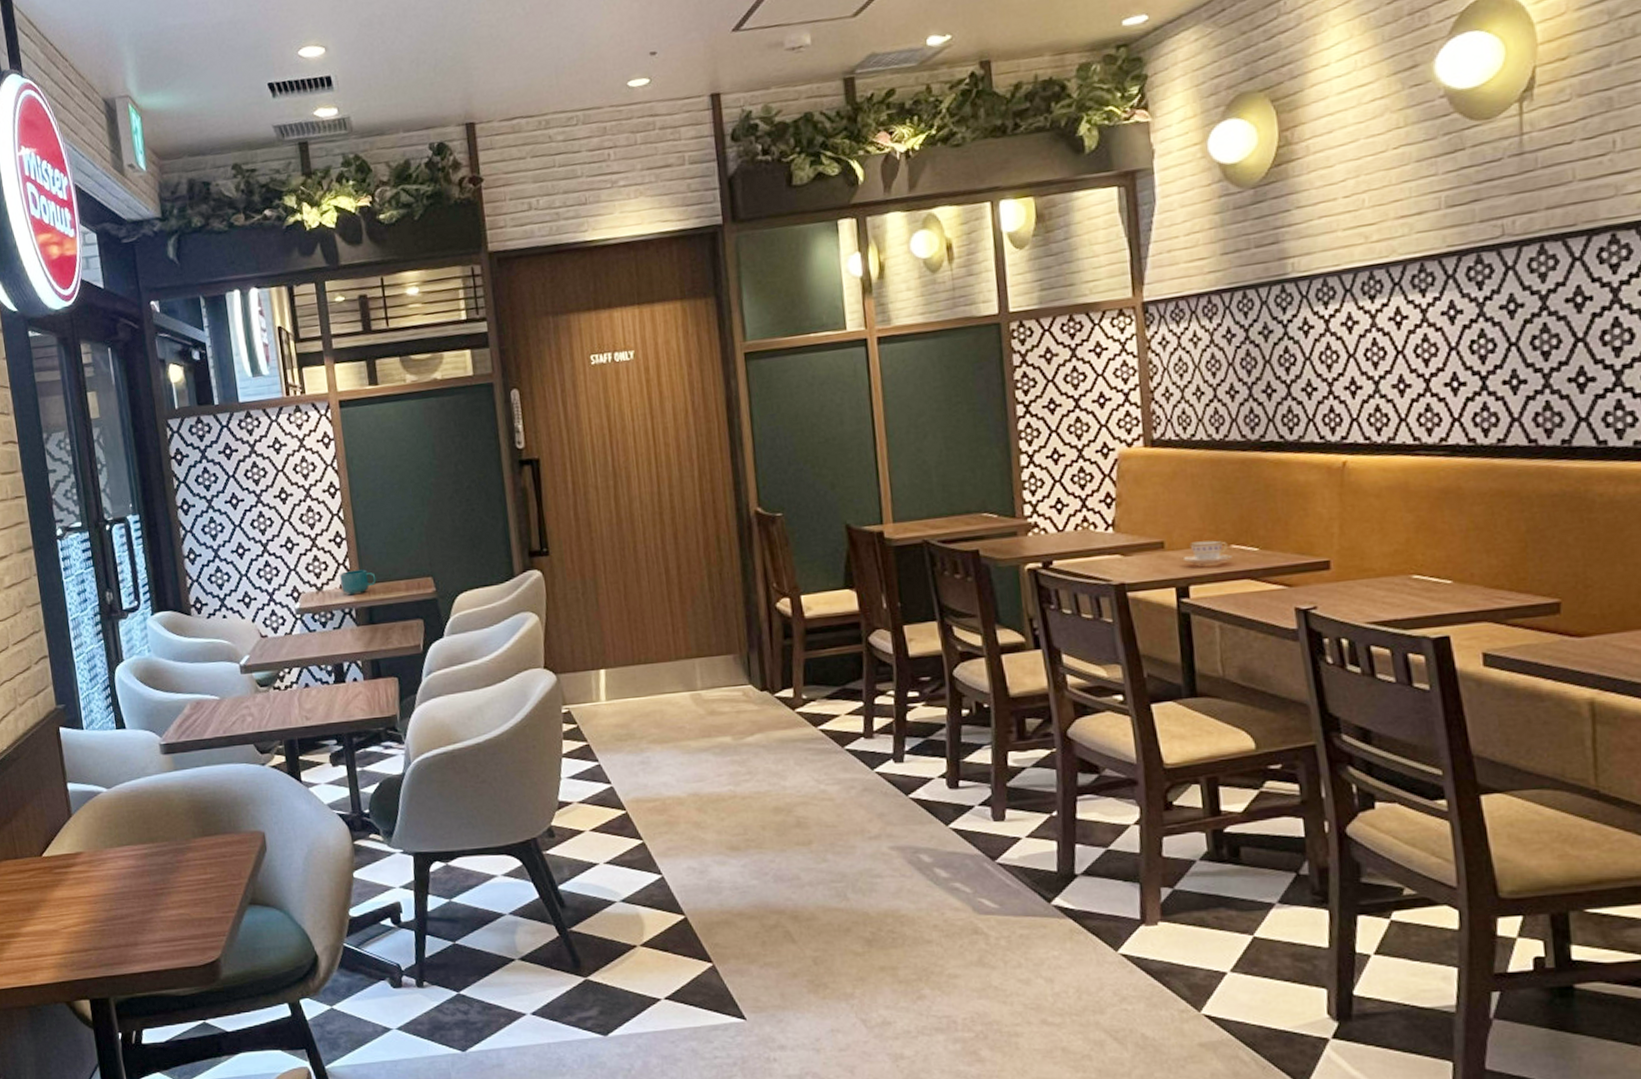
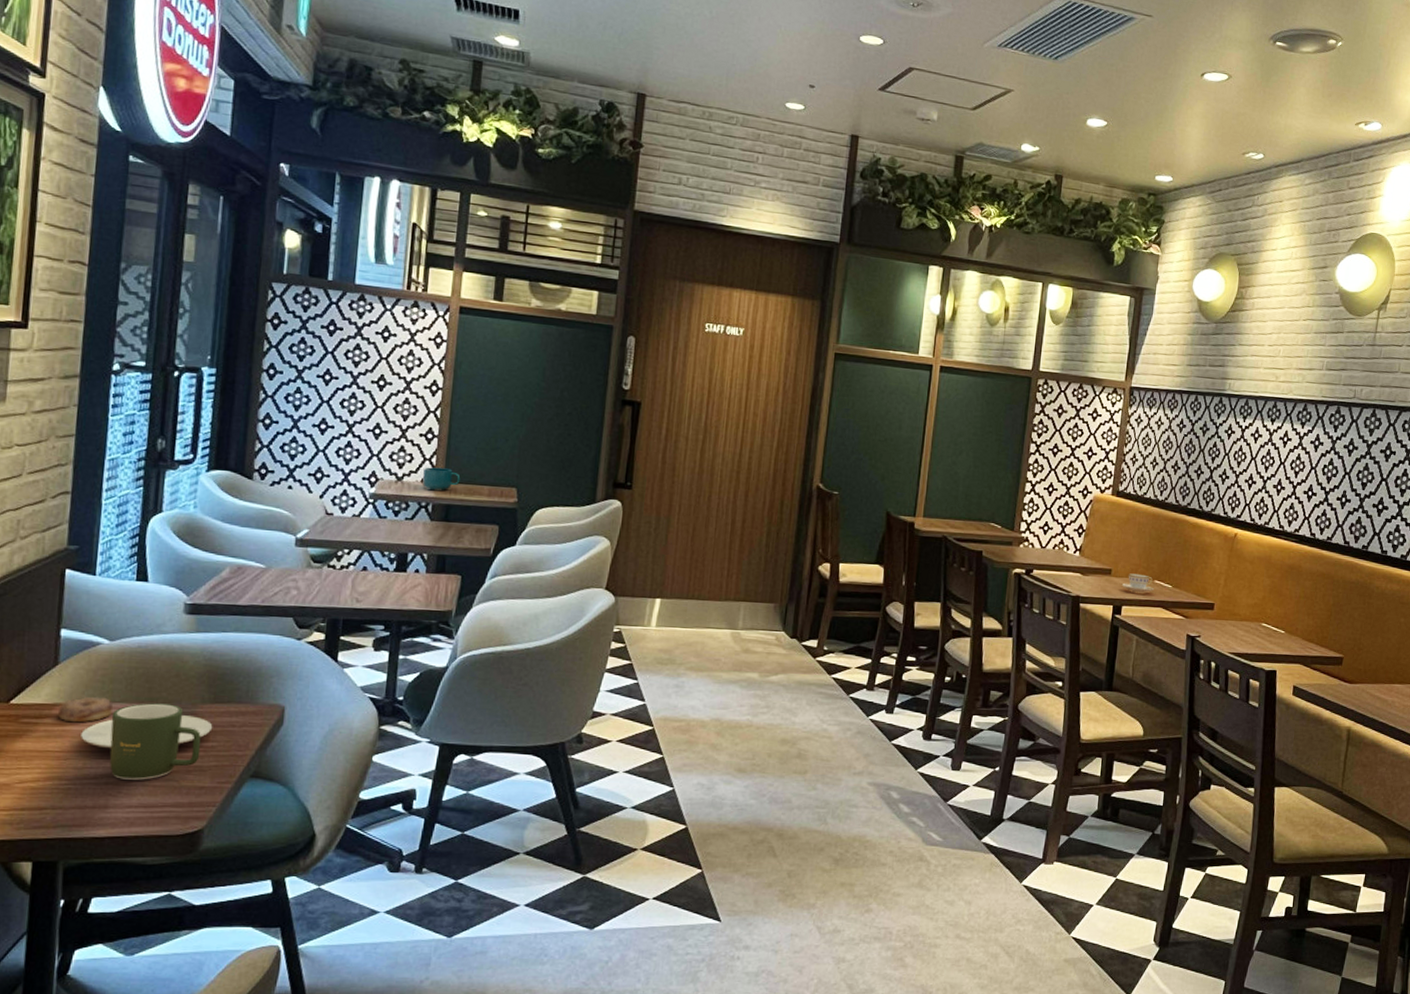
donut: none [80,841,123,869] -> present [57,696,114,723]
plate: none [102,851,208,890] -> present [81,715,213,749]
mug: none [123,841,203,918] -> present [109,703,202,781]

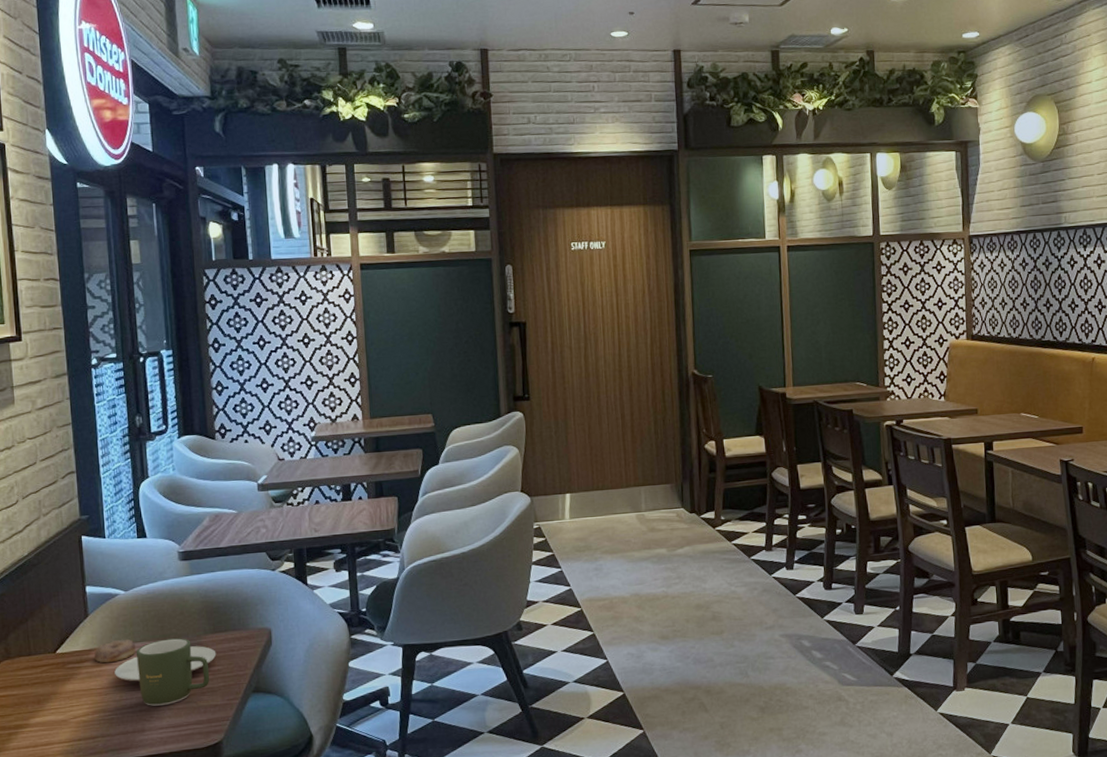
cup: present [422,467,461,491] -> none [352,405,384,427]
teacup: present [1121,573,1155,595] -> none [989,409,1023,429]

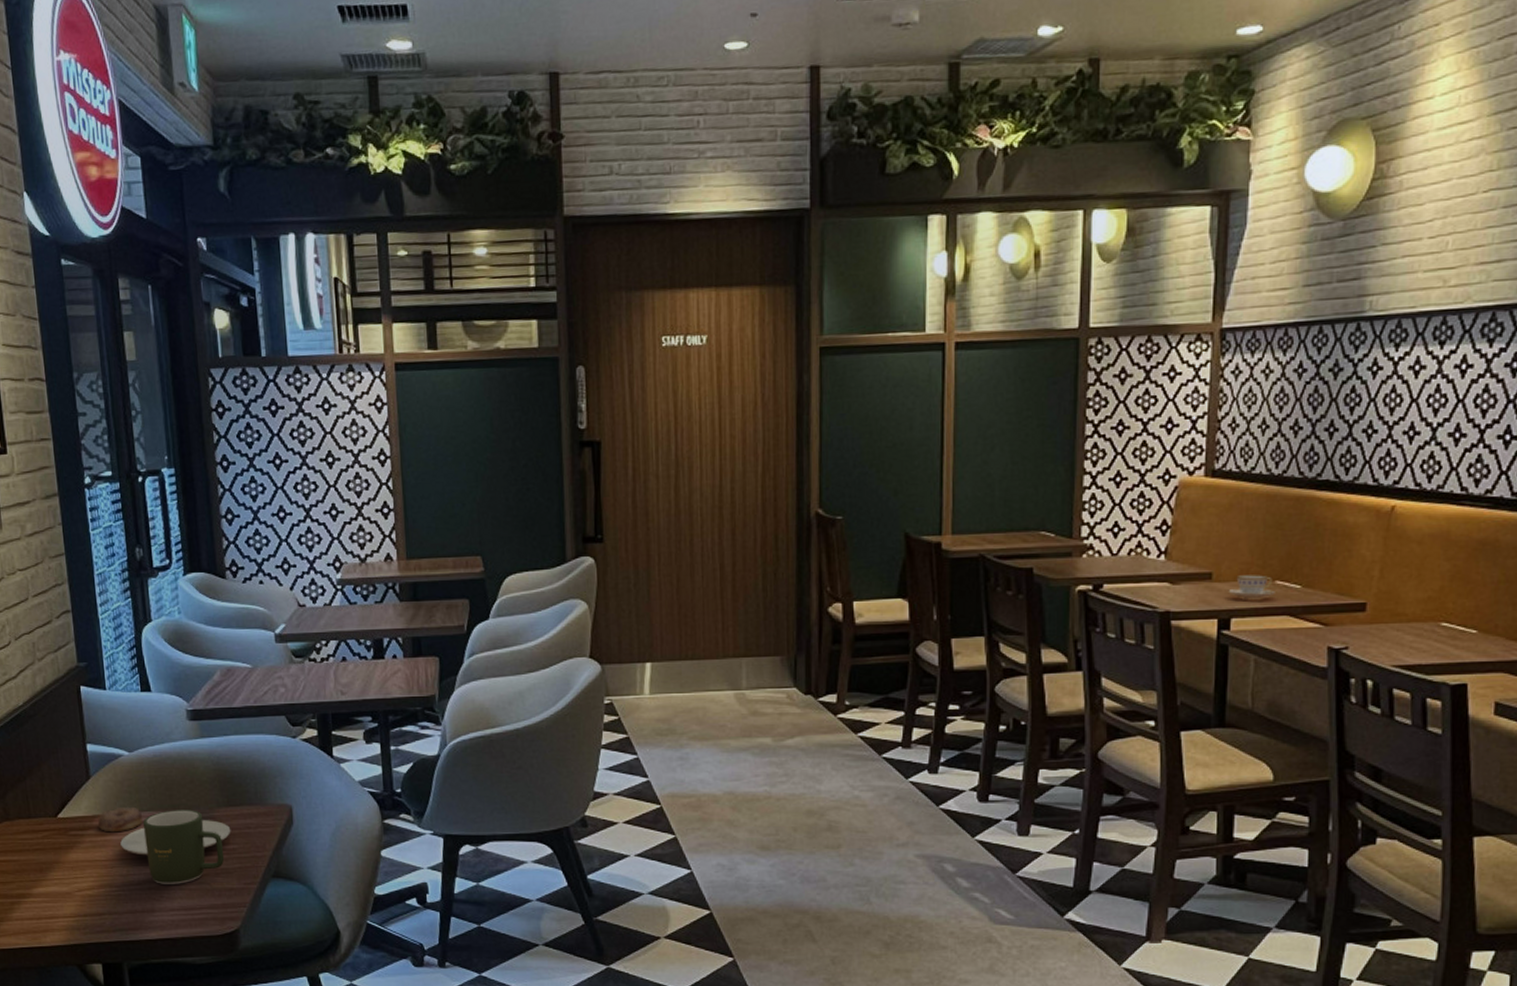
teacup: none [989,409,1023,429] -> present [1228,575,1277,601]

